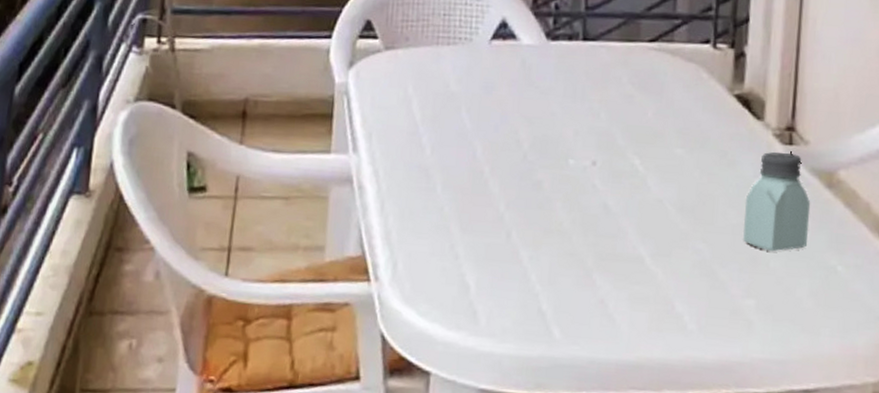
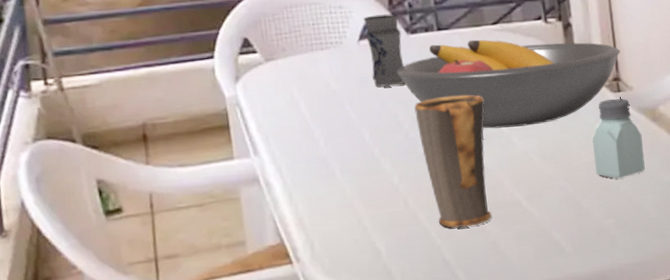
jar: none [498,13,542,98] -> present [363,14,405,87]
fruit bowl: none [527,56,802,169] -> present [397,39,621,129]
mug: none [538,118,622,277] -> present [414,94,492,228]

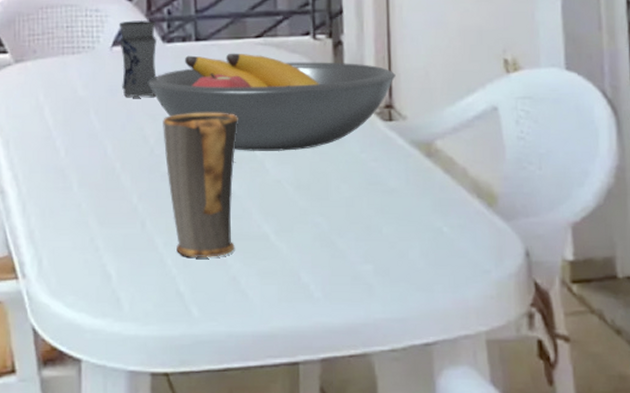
saltshaker: present [592,99,645,179] -> none [355,129,414,219]

